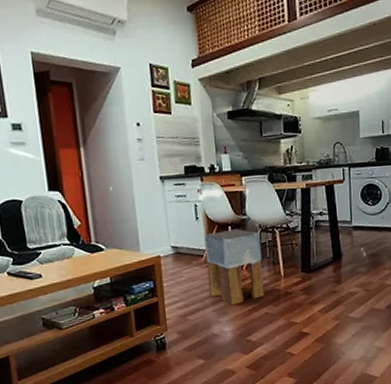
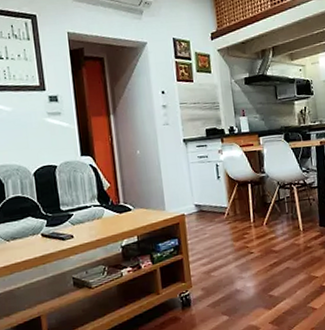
stool: present [204,229,265,306] -> none [226,186,285,261]

